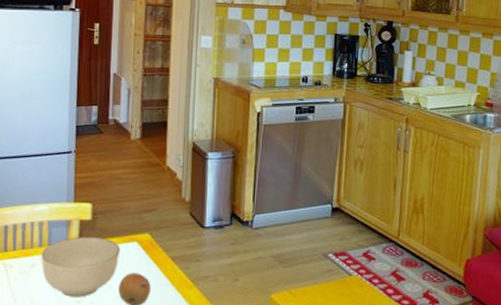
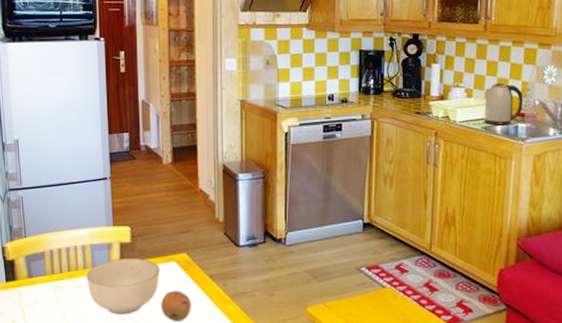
kettle: none [454,73,491,115] -> present [484,83,523,126]

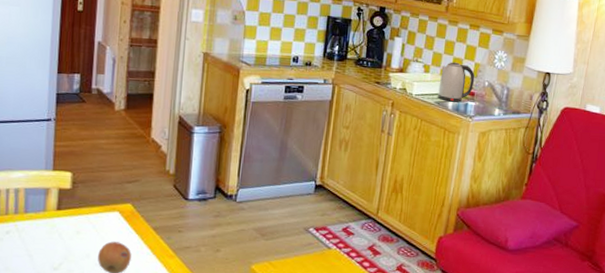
bowl: present [86,257,160,314] -> none [16,204,101,264]

